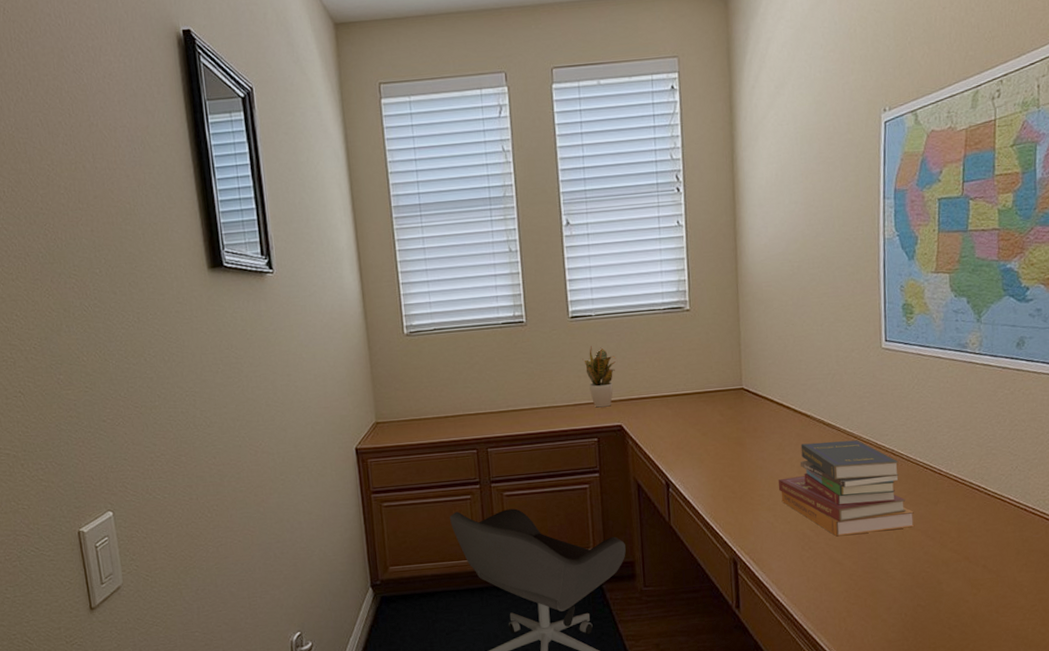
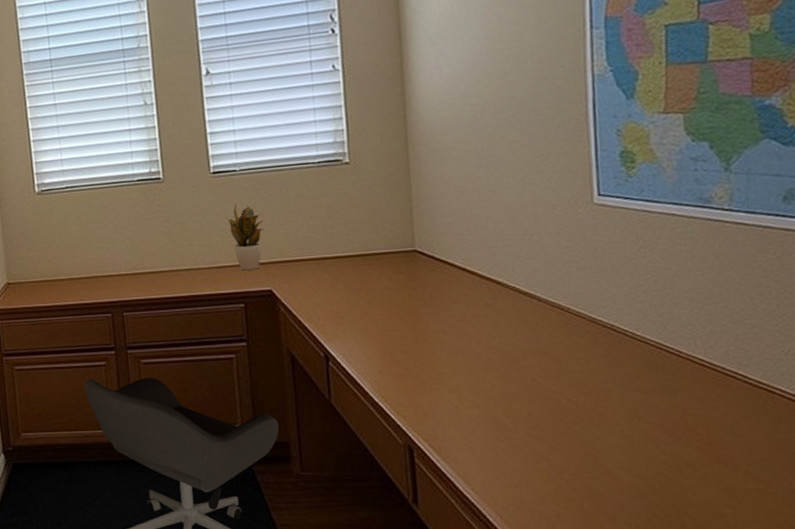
books: present [778,440,915,537] -> none [462,312,646,426]

